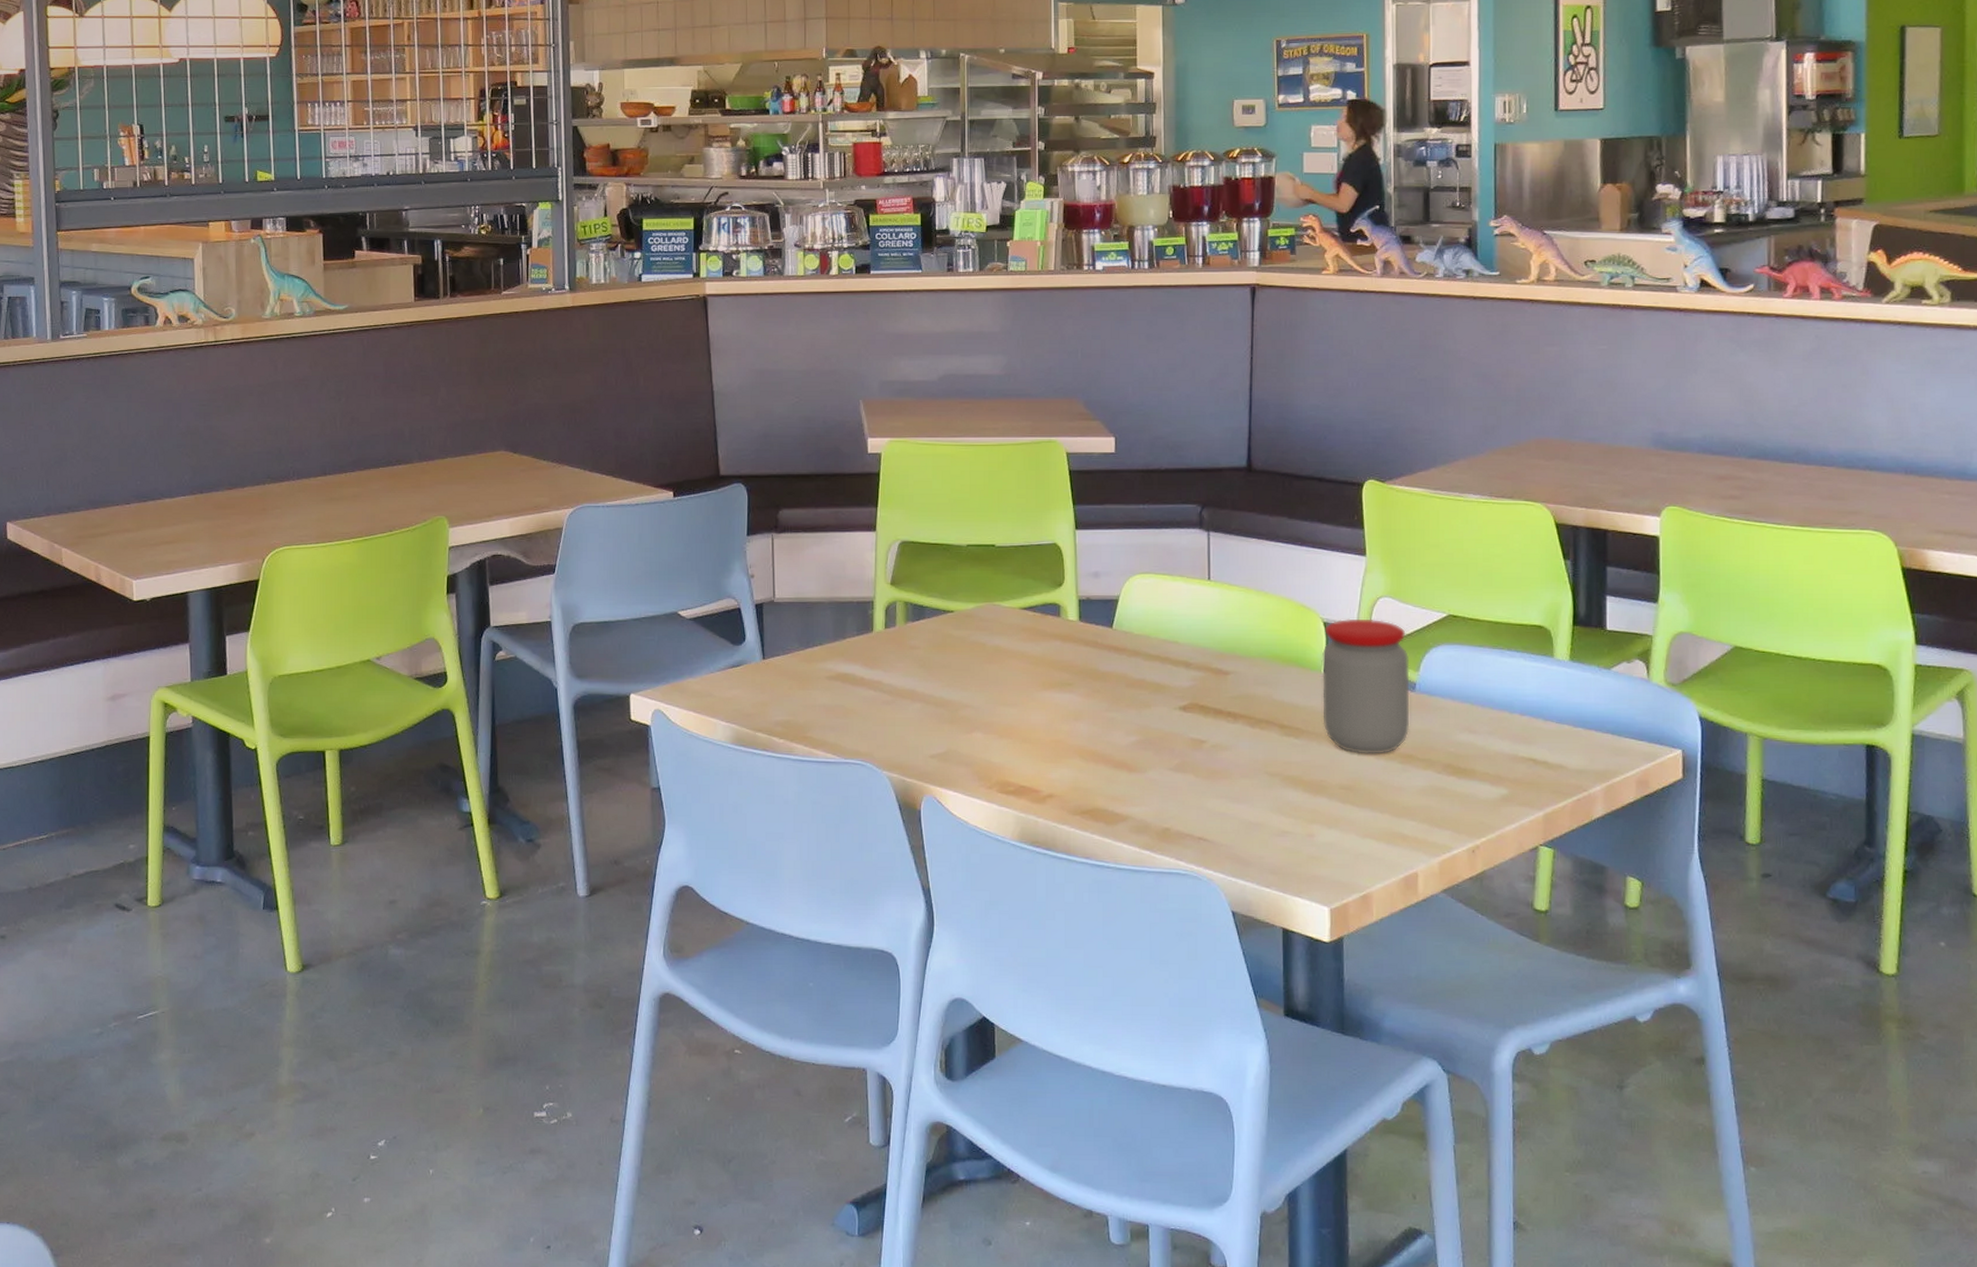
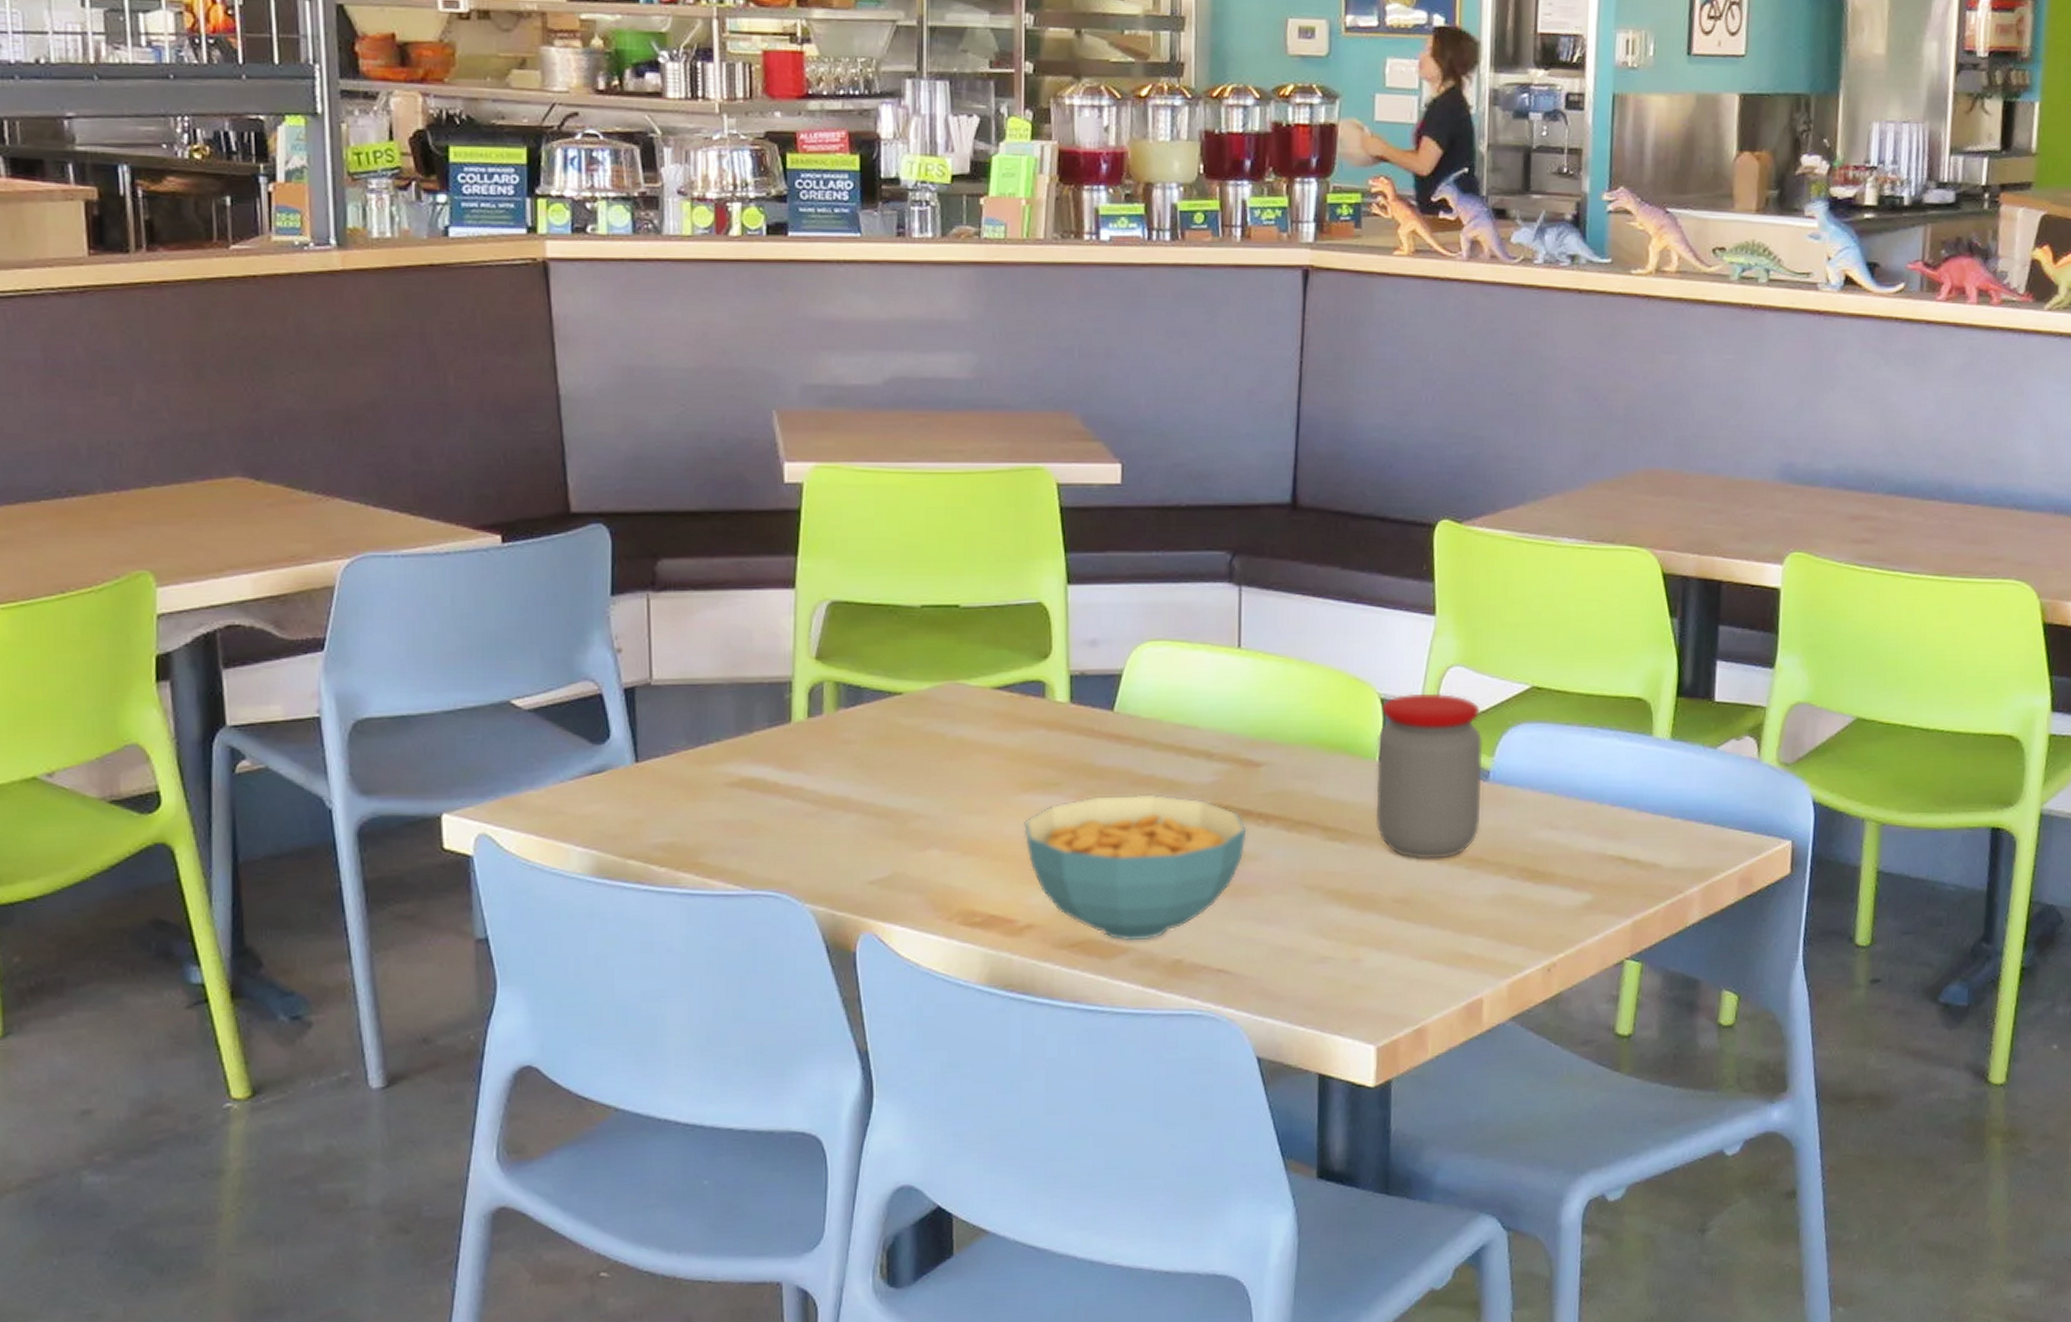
cereal bowl: none [1045,694,1219,811] -> present [1024,794,1247,941]

